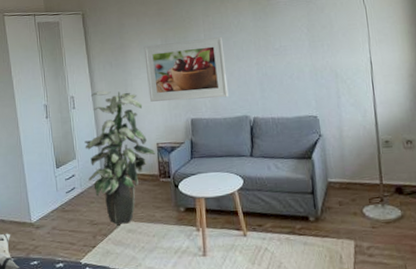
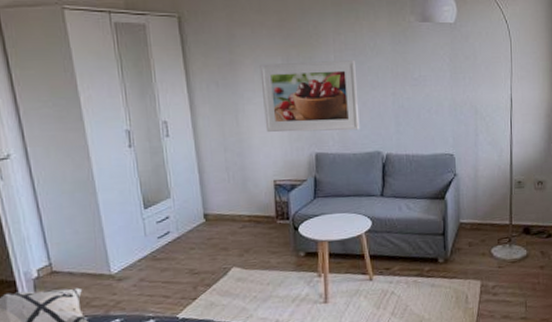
indoor plant: present [84,90,155,225] -> none [182,116,272,273]

